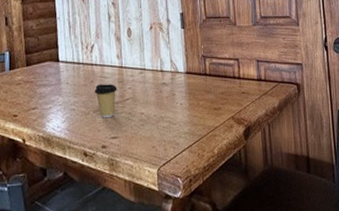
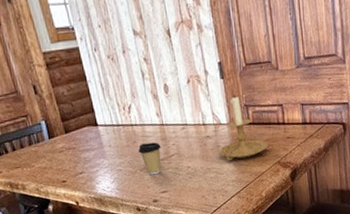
candle holder: none [174,45,223,111] -> present [219,95,268,161]

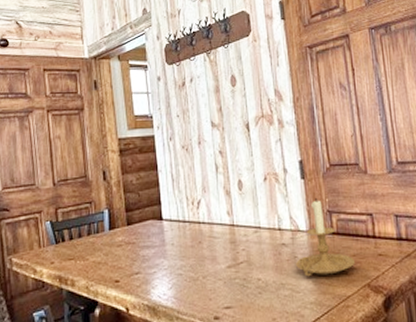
coffee cup: present [138,142,162,175] -> none [203,245,229,285]

